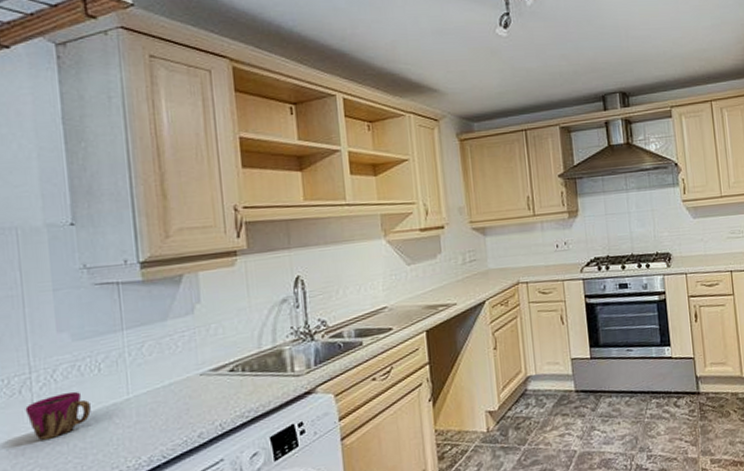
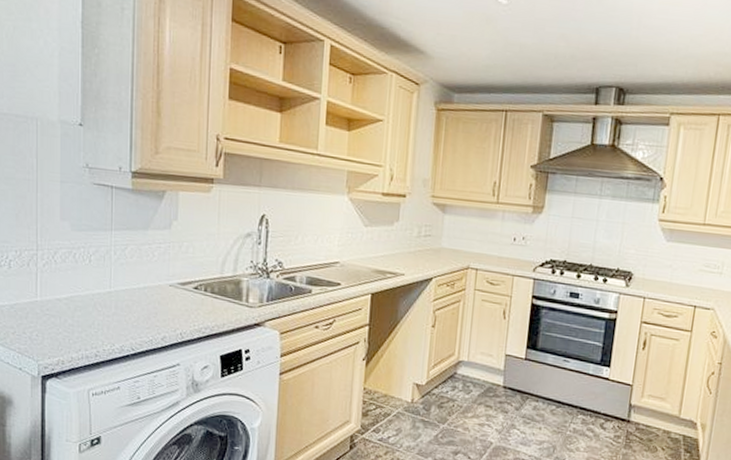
cup: present [25,391,91,440] -> none [31,274,80,310]

